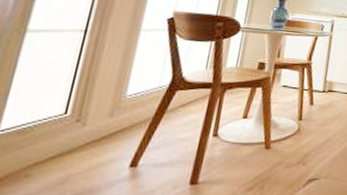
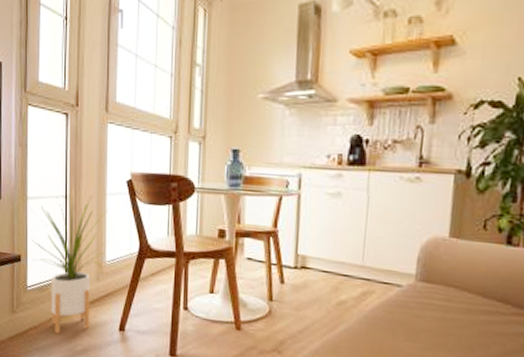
house plant: none [16,29,142,184] -> present [31,195,110,335]

